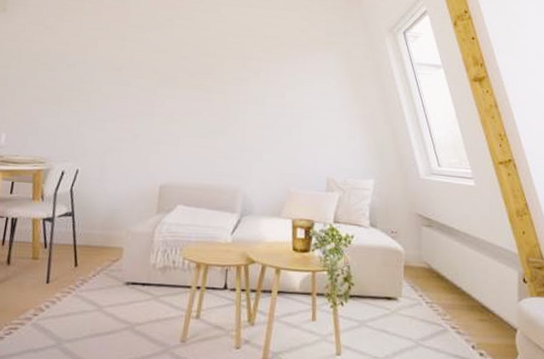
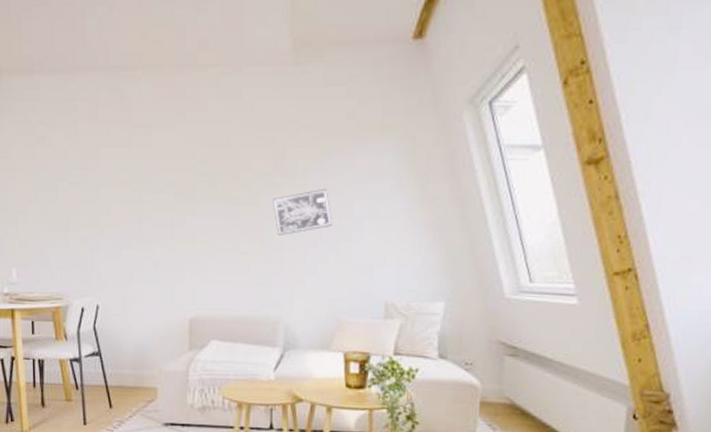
wall art: none [239,84,287,119] -> present [272,188,333,235]

